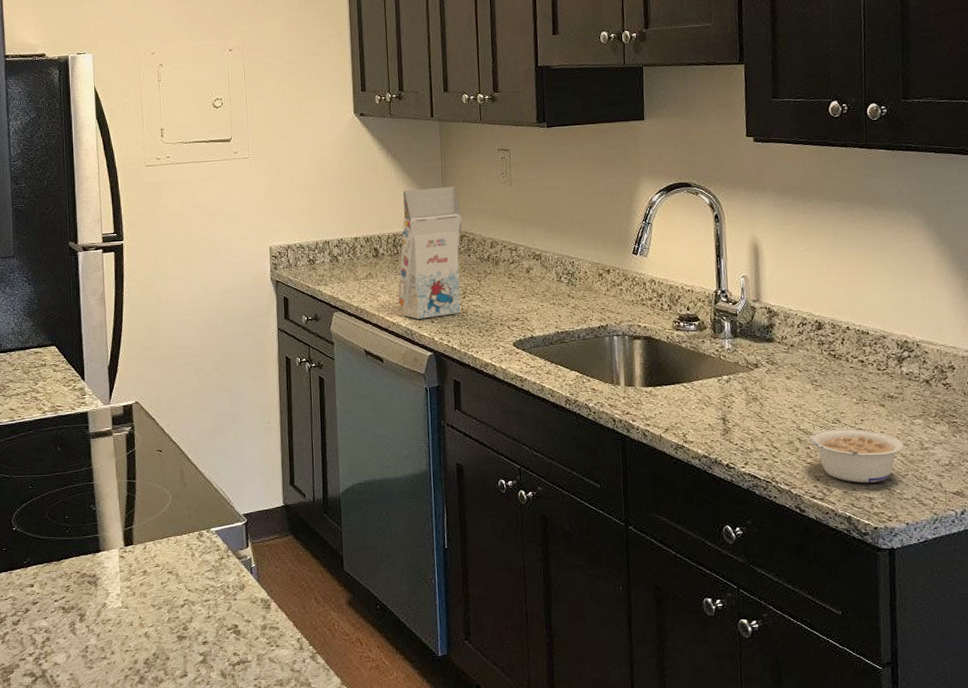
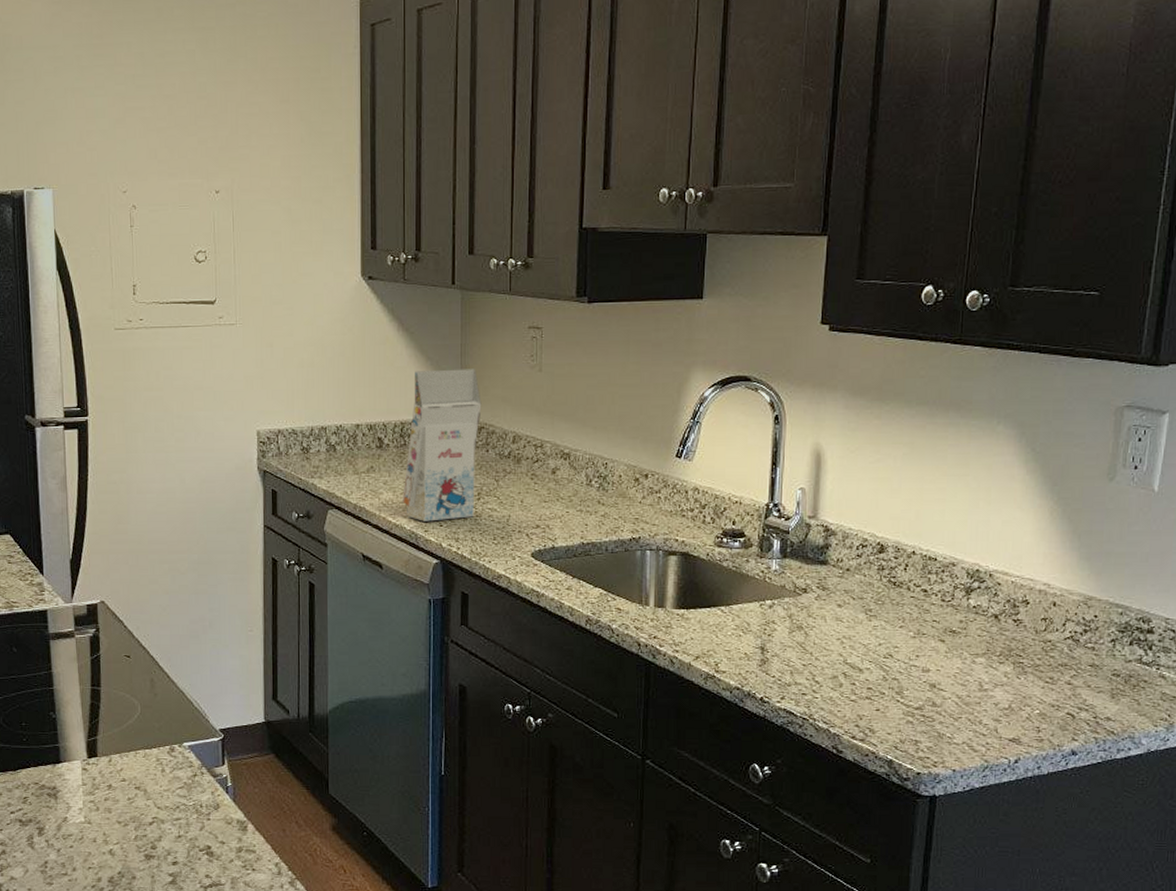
legume: present [810,428,904,483] -> none [856,664,961,724]

